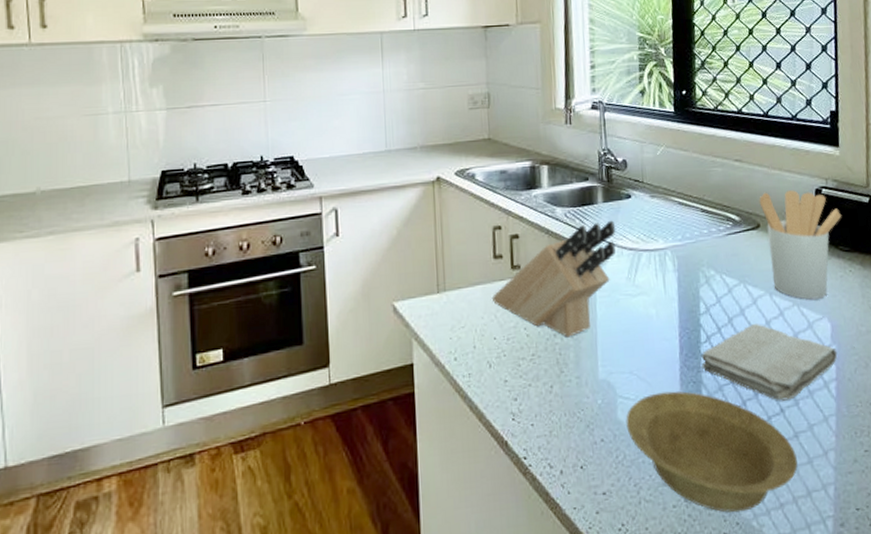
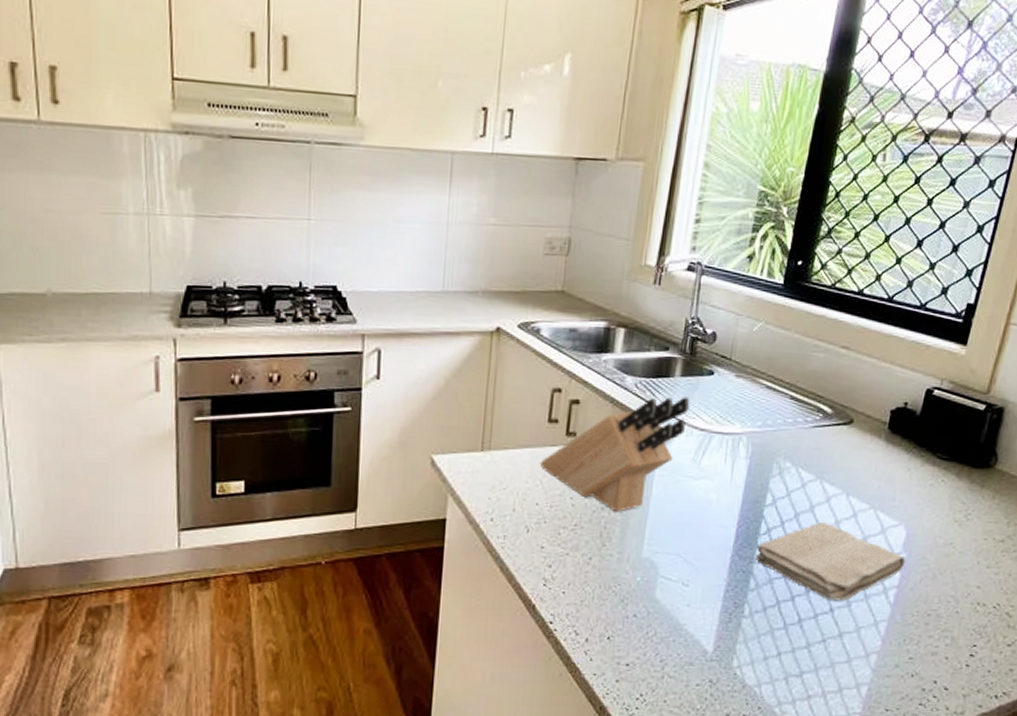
bowl: present [626,391,798,513] -> none [662,577,836,698]
utensil holder: present [759,190,842,301] -> none [853,386,950,506]

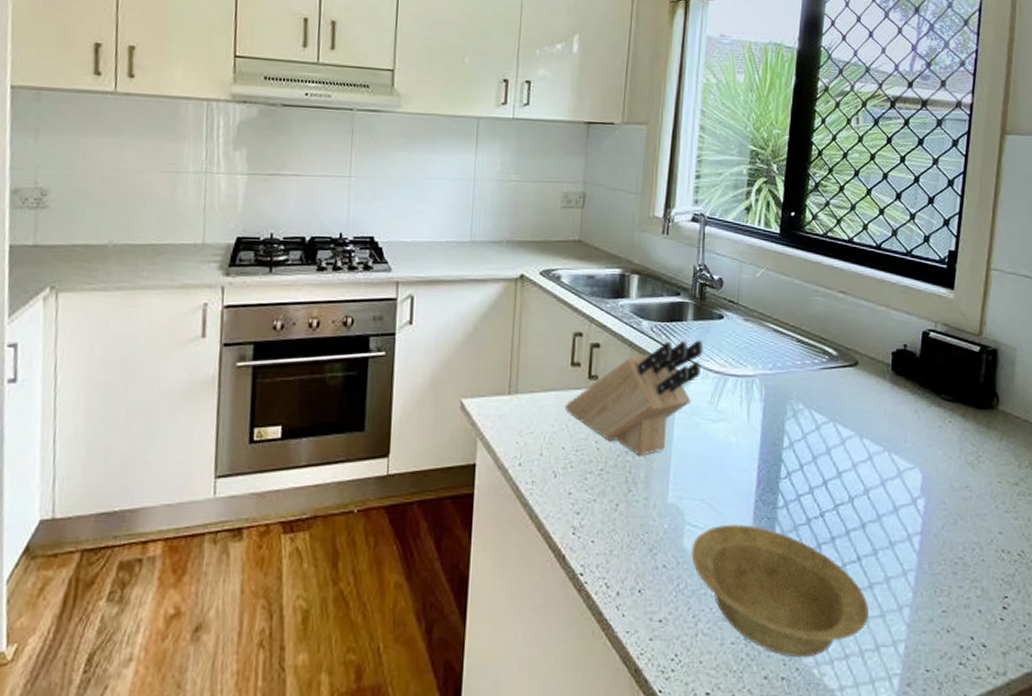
bowl: none [662,577,836,698] -> present [691,524,868,658]
washcloth: present [755,522,906,601] -> none [778,465,926,549]

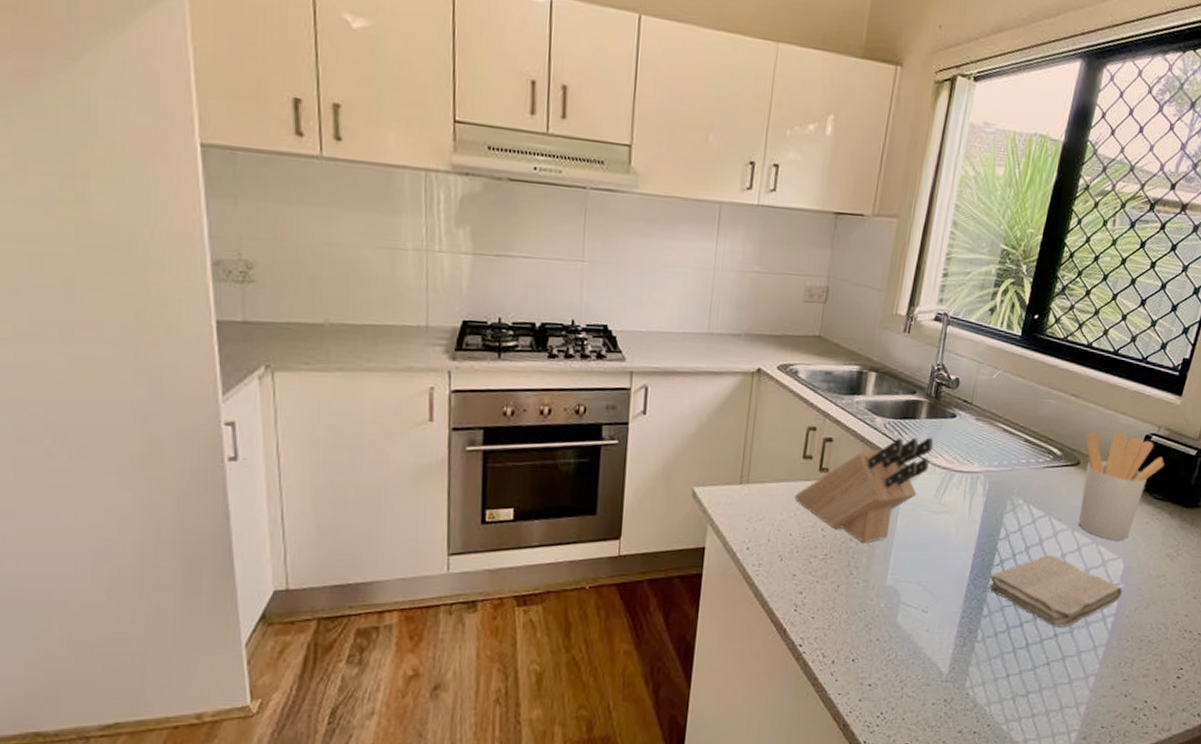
bowl: present [691,524,868,658] -> none [903,605,1059,716]
washcloth: none [778,465,926,549] -> present [988,555,1123,627]
utensil holder: none [860,328,948,448] -> present [1078,431,1165,541]

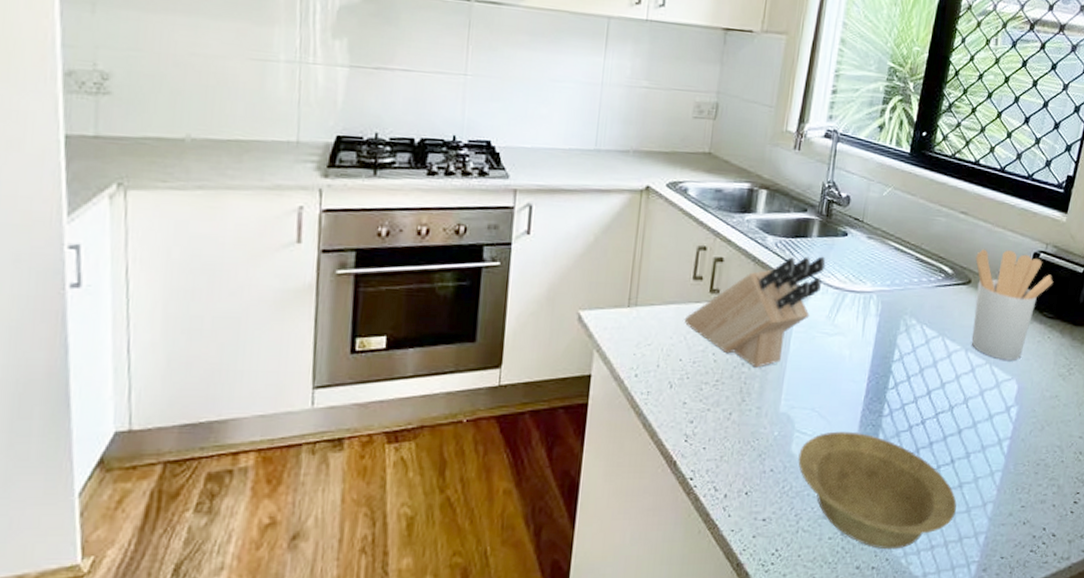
bowl: none [903,605,1059,716] -> present [798,431,957,550]
washcloth: present [988,555,1123,627] -> none [884,377,1018,453]

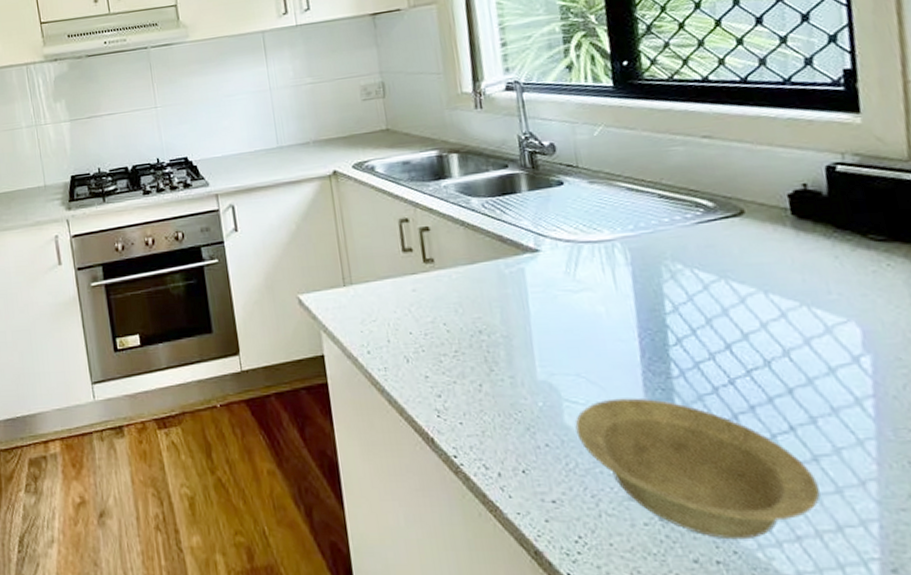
knife block: present [684,256,826,368] -> none [403,210,548,335]
utensil holder: present [971,249,1054,362] -> none [740,168,871,300]

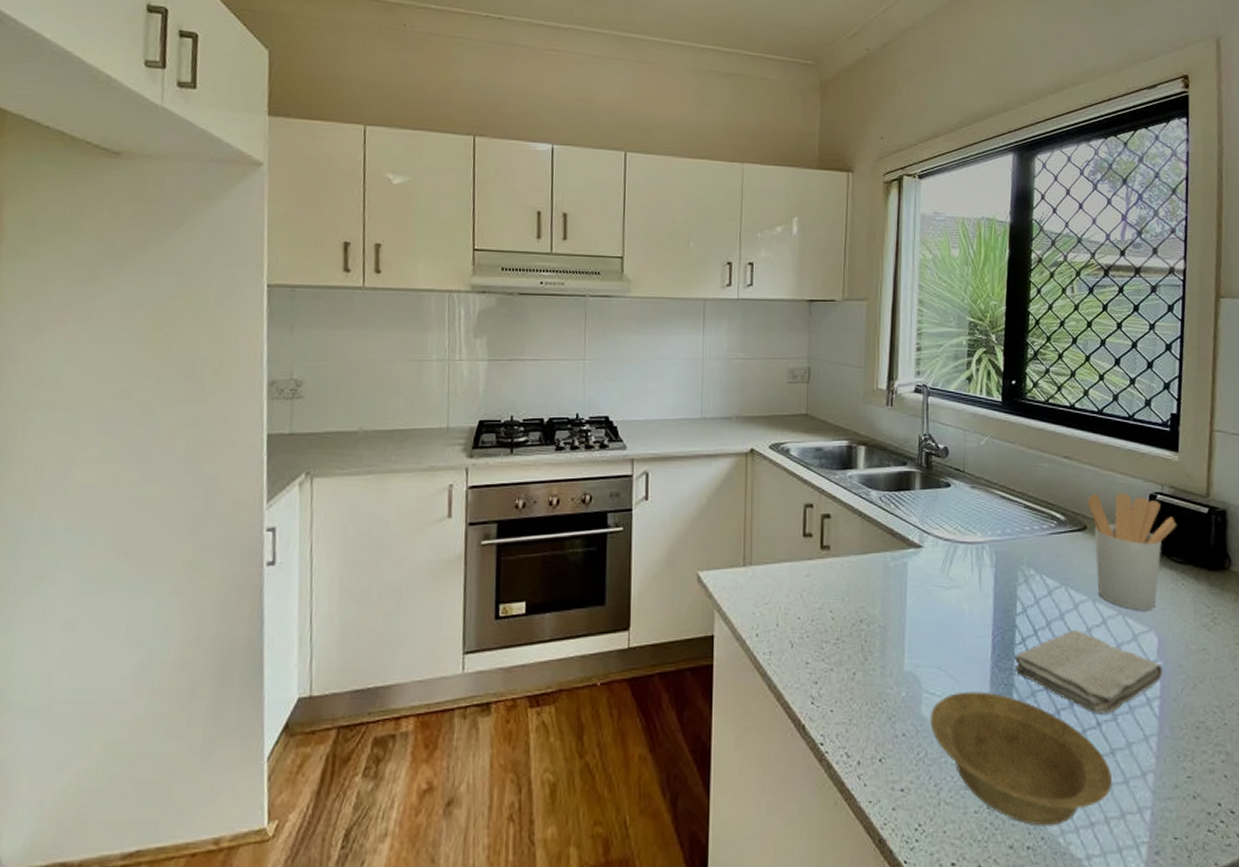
washcloth: none [670,326,875,417] -> present [1014,630,1164,714]
utensil holder: none [740,168,871,300] -> present [1087,493,1177,612]

